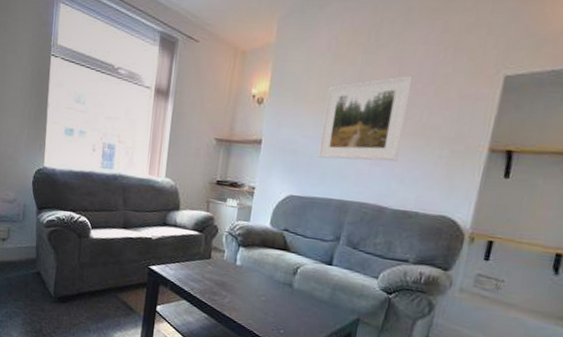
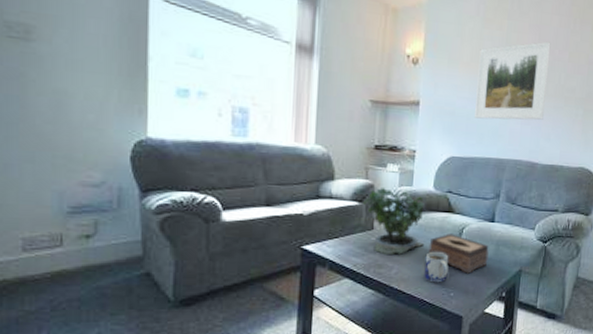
potted plant: none [203,219,260,285] -> present [363,185,425,255]
mug: none [255,286,280,318] -> present [424,251,448,283]
tissue box: none [261,271,324,314] -> present [428,233,489,274]

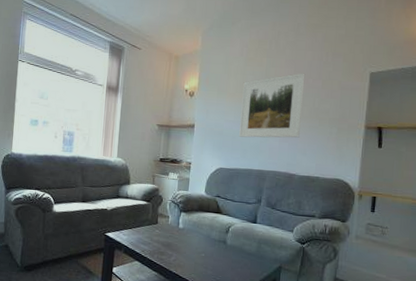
potted plant: present [363,185,425,255] -> none [150,189,198,245]
mug: present [424,251,448,283] -> none [197,244,217,272]
tissue box: present [428,233,489,274] -> none [200,230,252,266]

